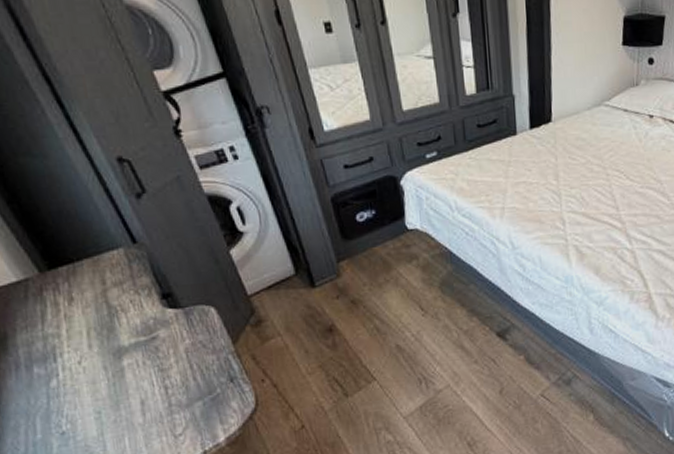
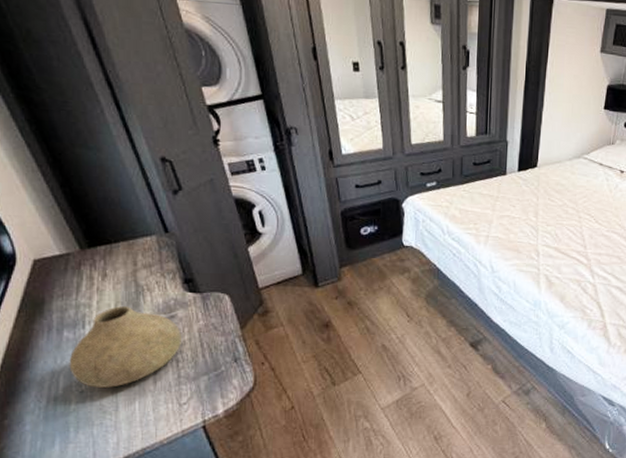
vase: none [43,332,168,427] -> present [69,306,181,388]

